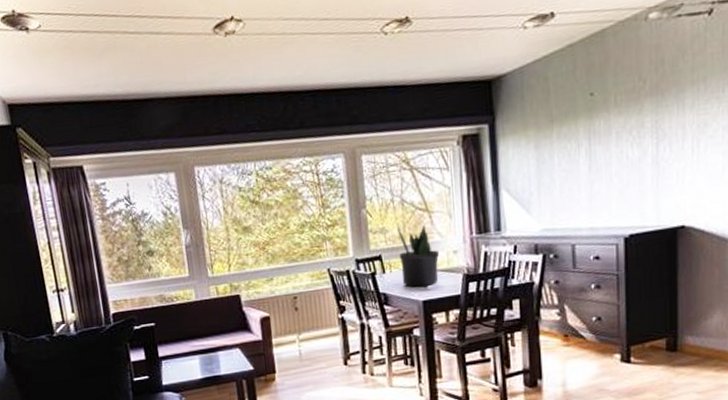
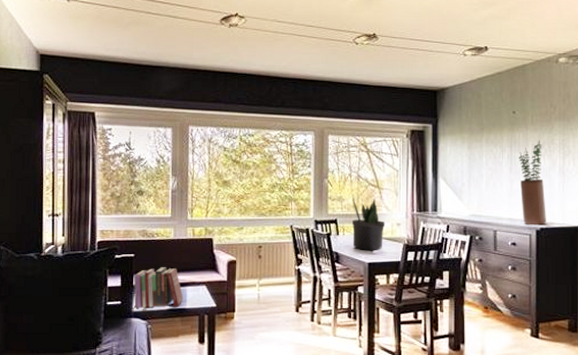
books: none [157,332,217,382] -> present [133,267,184,309]
vase: none [599,125,637,234] -> present [518,140,546,226]

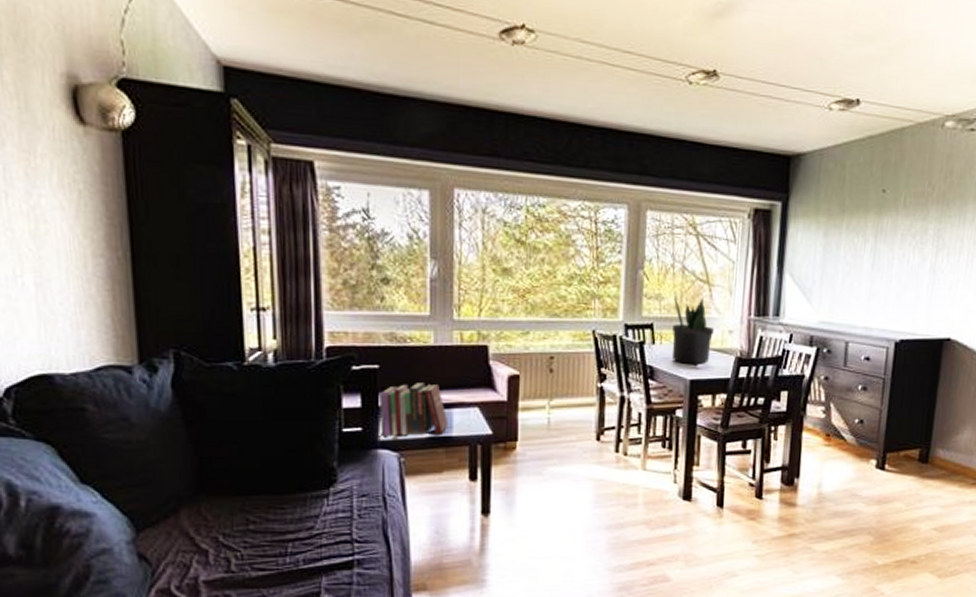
vase: present [518,140,546,226] -> none [881,228,914,337]

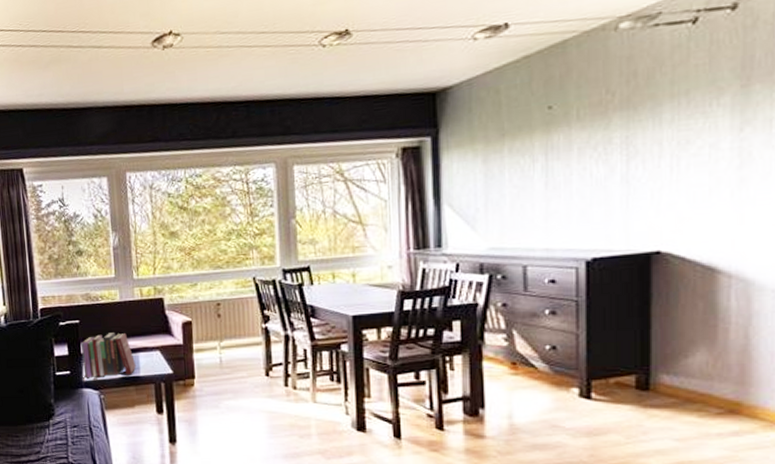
planter: present [671,296,715,365] -> none [328,238,373,302]

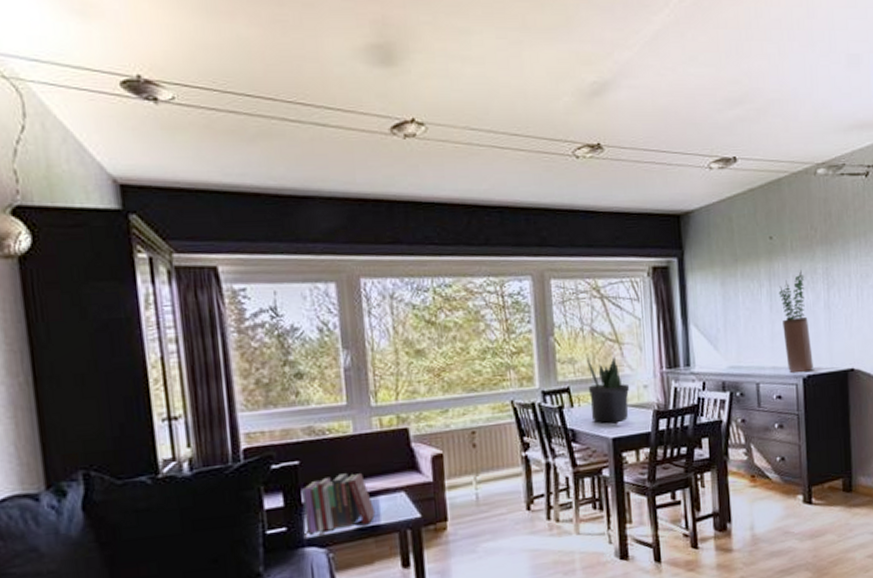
planter: none [328,238,373,302] -> present [587,357,630,424]
vase: none [557,140,601,256] -> present [778,269,813,374]

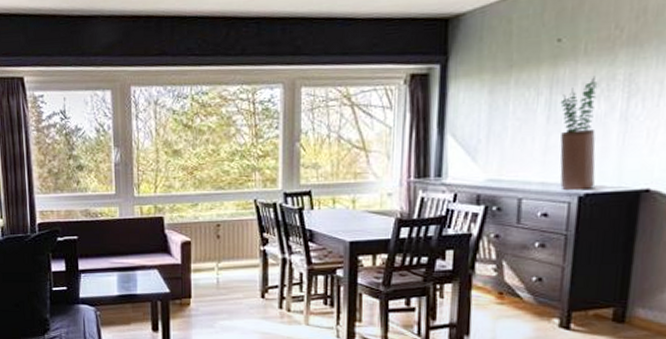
books: present [301,472,376,534] -> none [78,250,134,295]
planter: present [587,357,630,424] -> none [329,164,373,228]

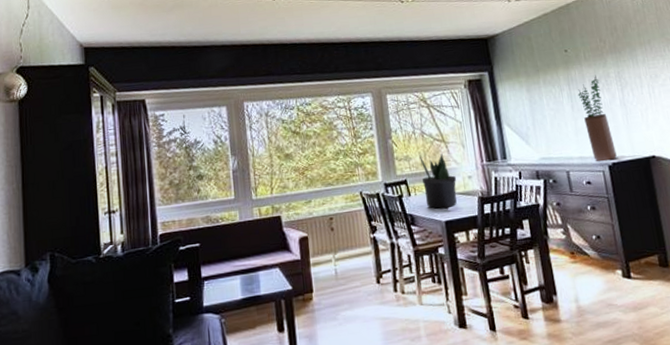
planter: none [329,164,373,228] -> present [419,154,457,209]

